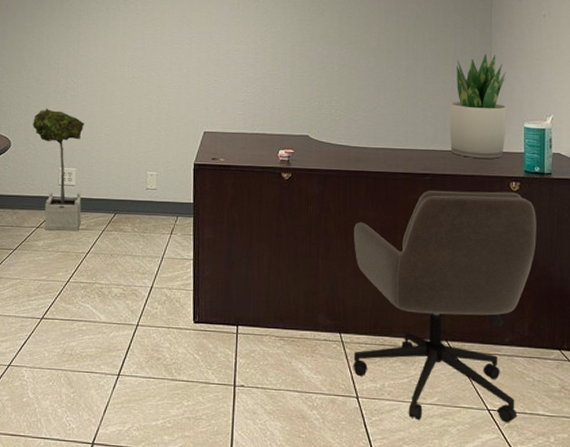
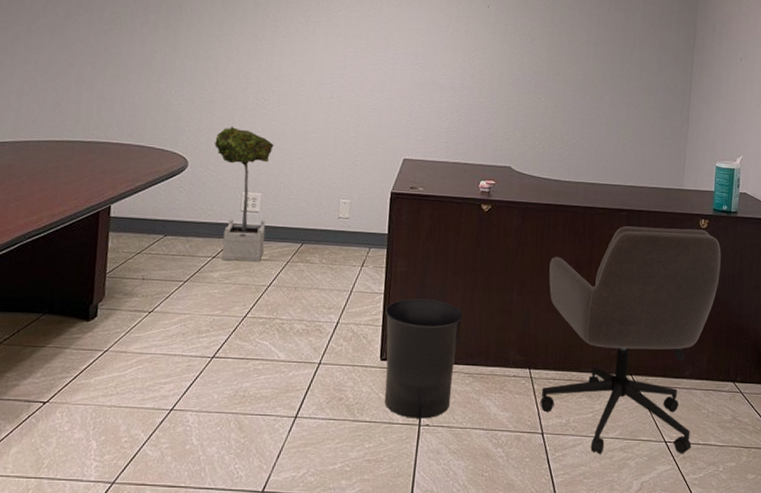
waste bin: none [196,264,271,380] -> present [384,298,464,419]
planter: present [449,53,507,159] -> none [647,92,703,196]

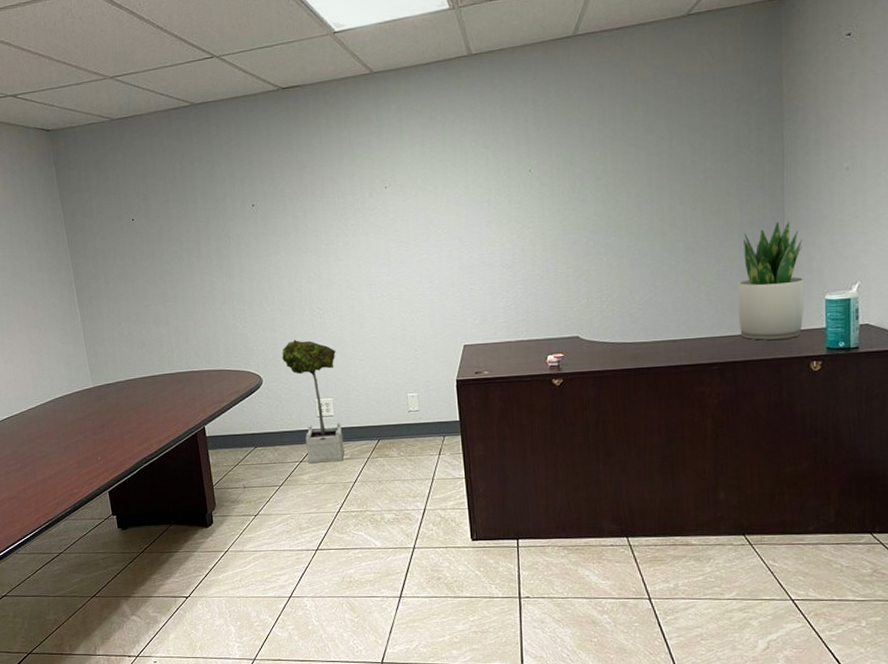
waste bin: present [384,298,464,419] -> none [469,478,549,592]
office chair: present [540,226,721,454] -> none [636,372,842,615]
planter: none [647,92,703,196] -> present [737,221,805,340]

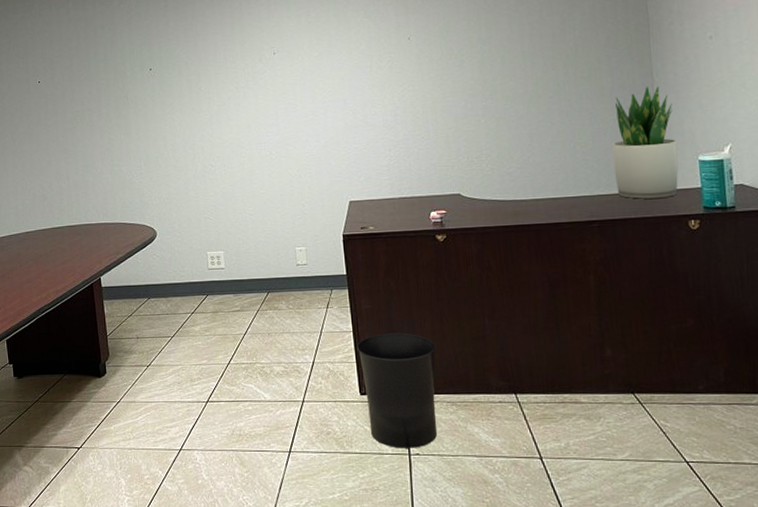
potted tree: present [282,339,344,463] -> none [175,194,235,315]
waste bin: none [469,478,549,592] -> present [357,333,437,448]

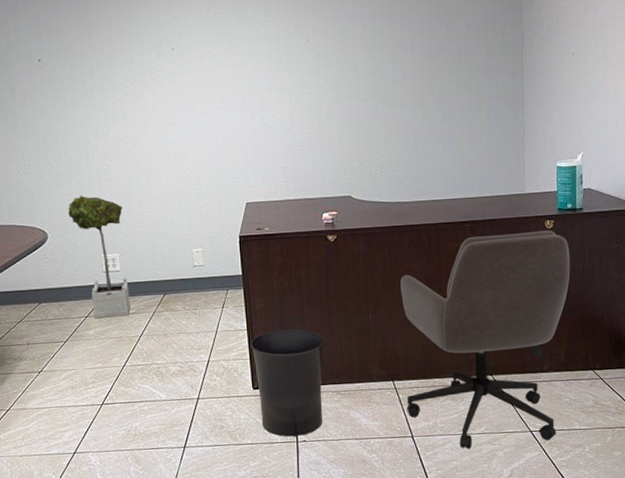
potted tree: none [175,194,235,315] -> present [68,195,130,318]
office chair: none [519,231,725,477] -> present [400,230,570,449]
planter: present [612,86,679,199] -> none [486,97,540,201]

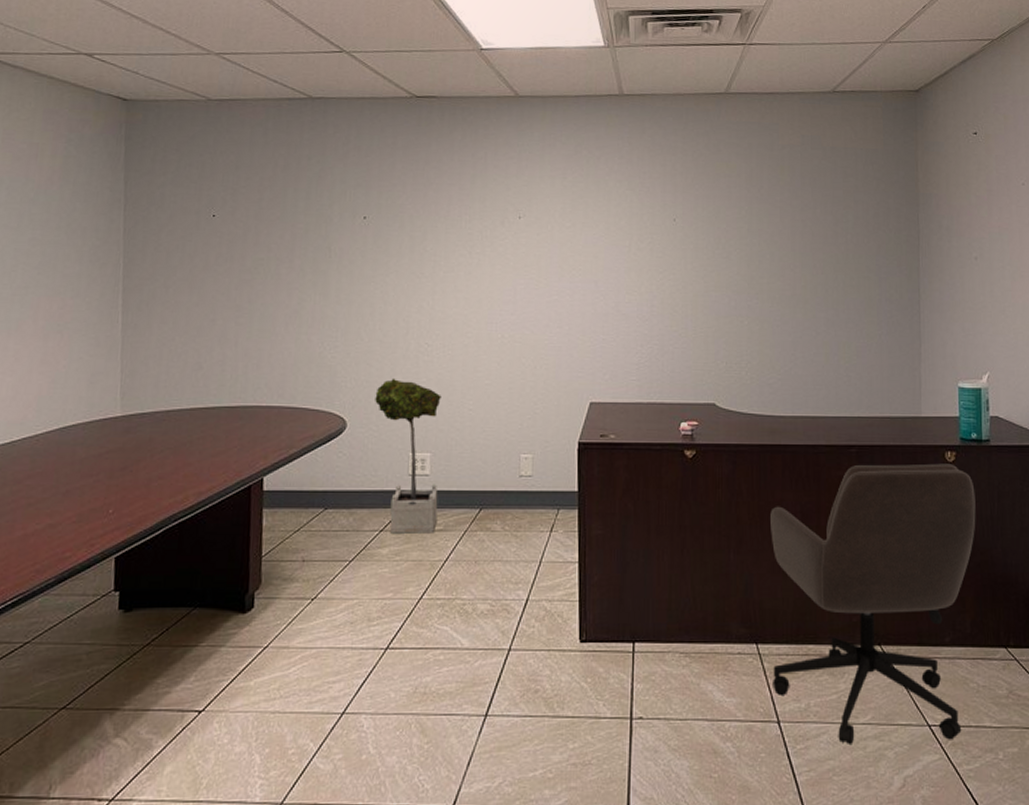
waste bin: present [251,329,324,437] -> none [582,566,673,711]

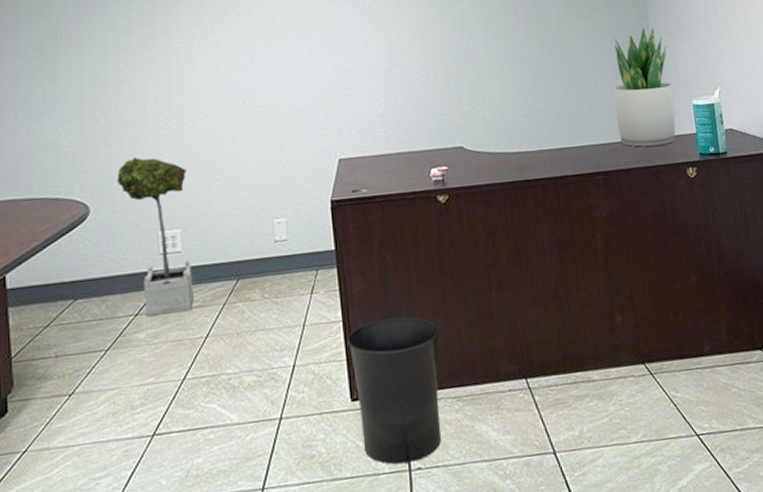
waste bin: none [582,566,673,711] -> present [348,317,441,465]
office chair: present [770,463,976,744] -> none [527,179,729,465]
planter: none [875,302,939,425] -> present [613,27,676,147]

